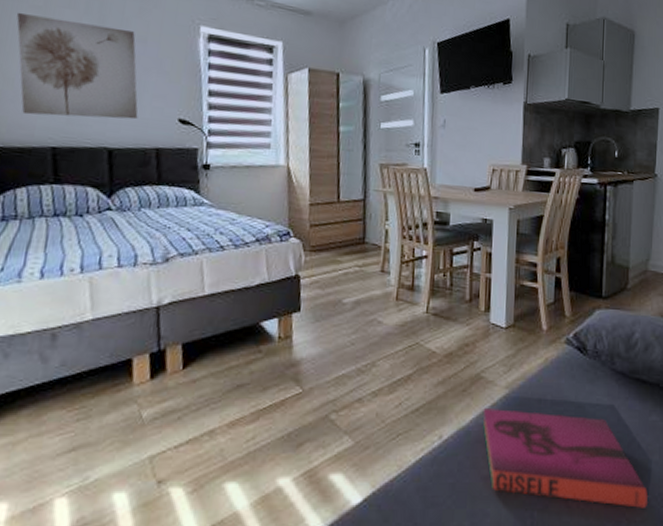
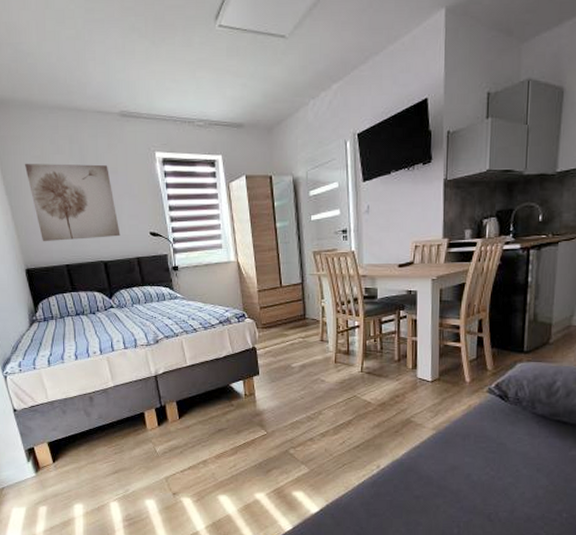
hardback book: present [483,408,648,508] -> none [413,445,566,524]

